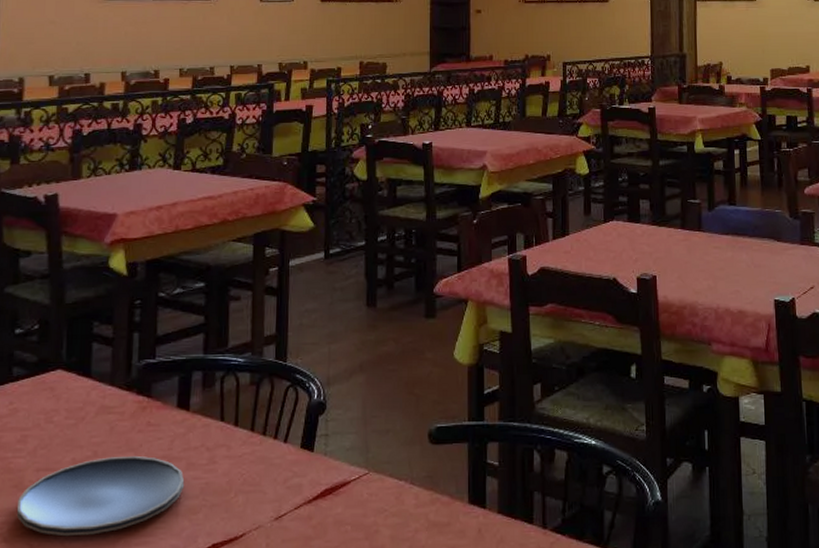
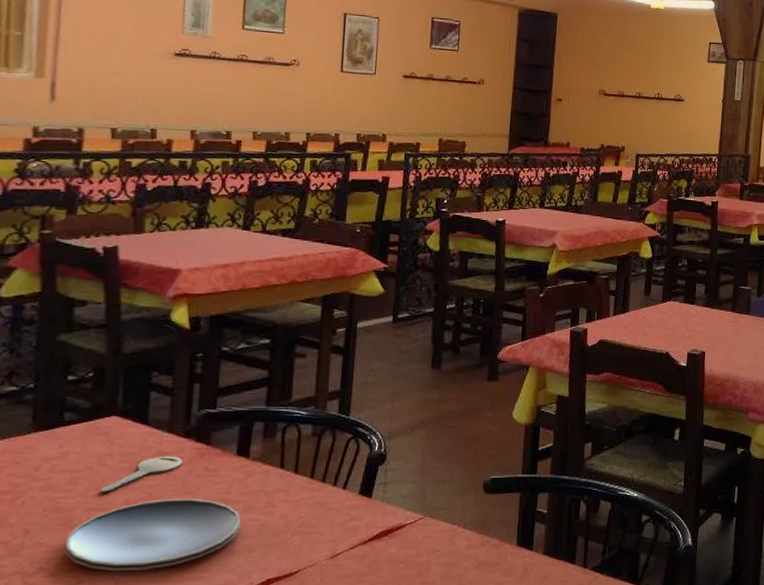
key: none [49,410,126,451] -> present [101,456,183,493]

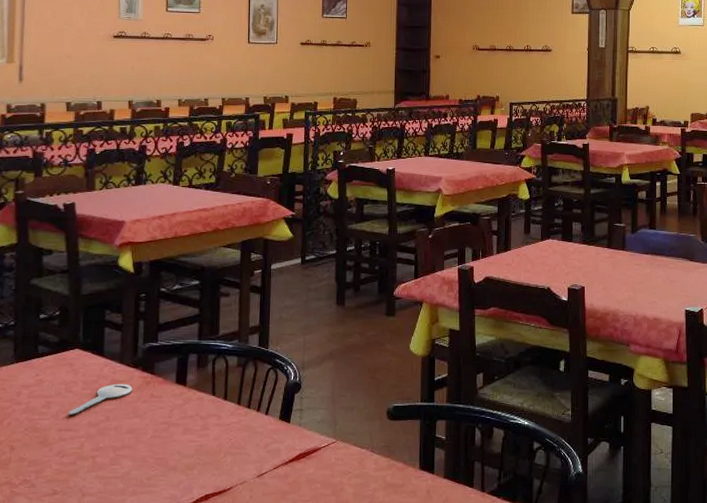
plate: present [66,498,242,572] -> none [43,421,182,485]

